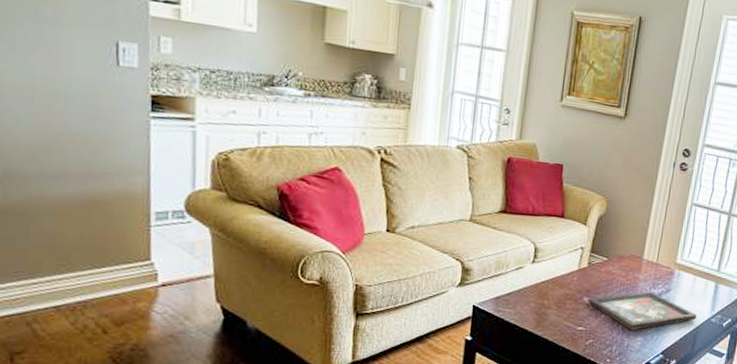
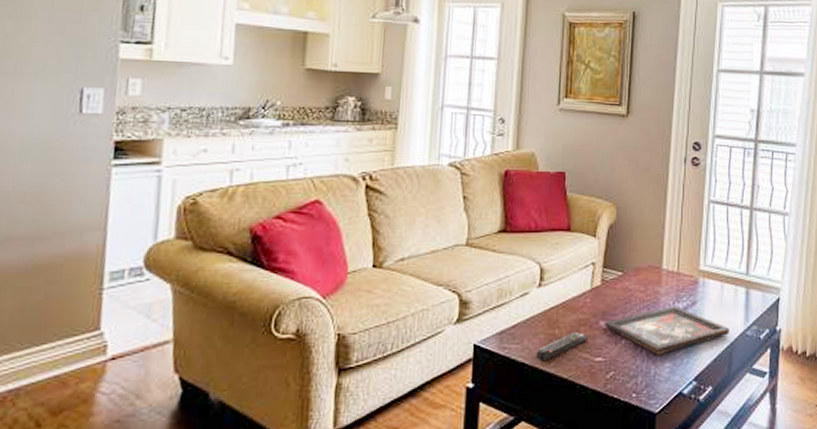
remote control: none [526,303,573,326] -> present [535,331,589,362]

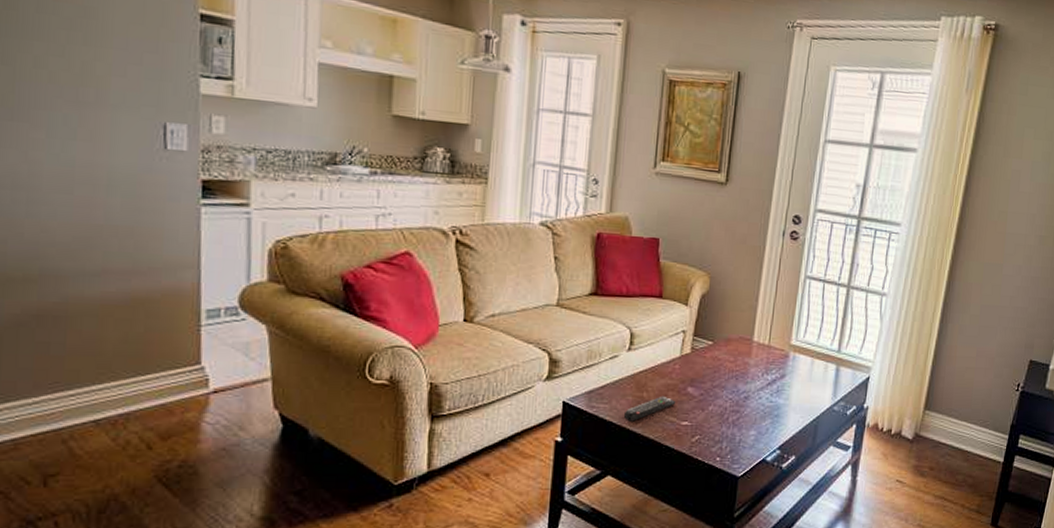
decorative tray: present [605,306,729,355] -> none [693,378,817,423]

